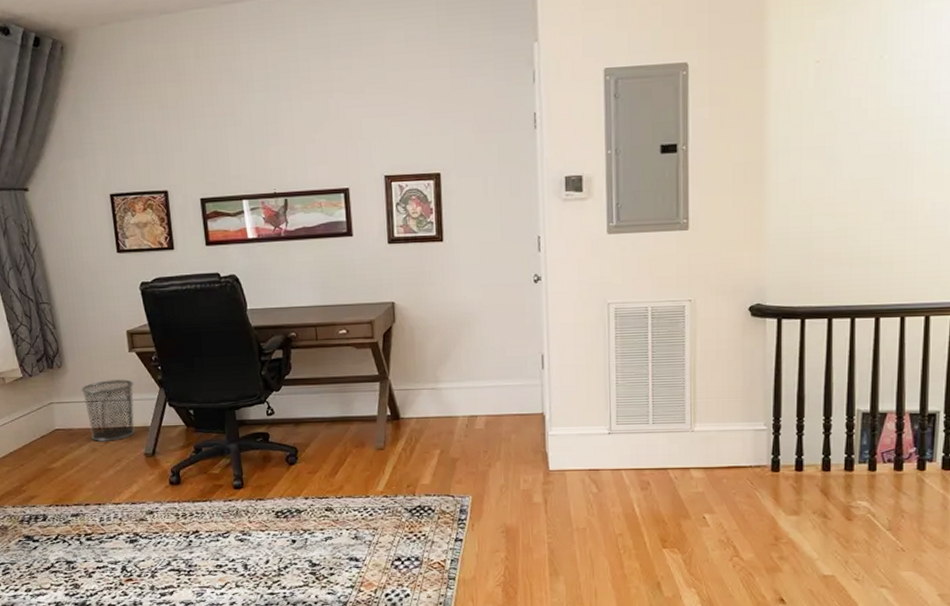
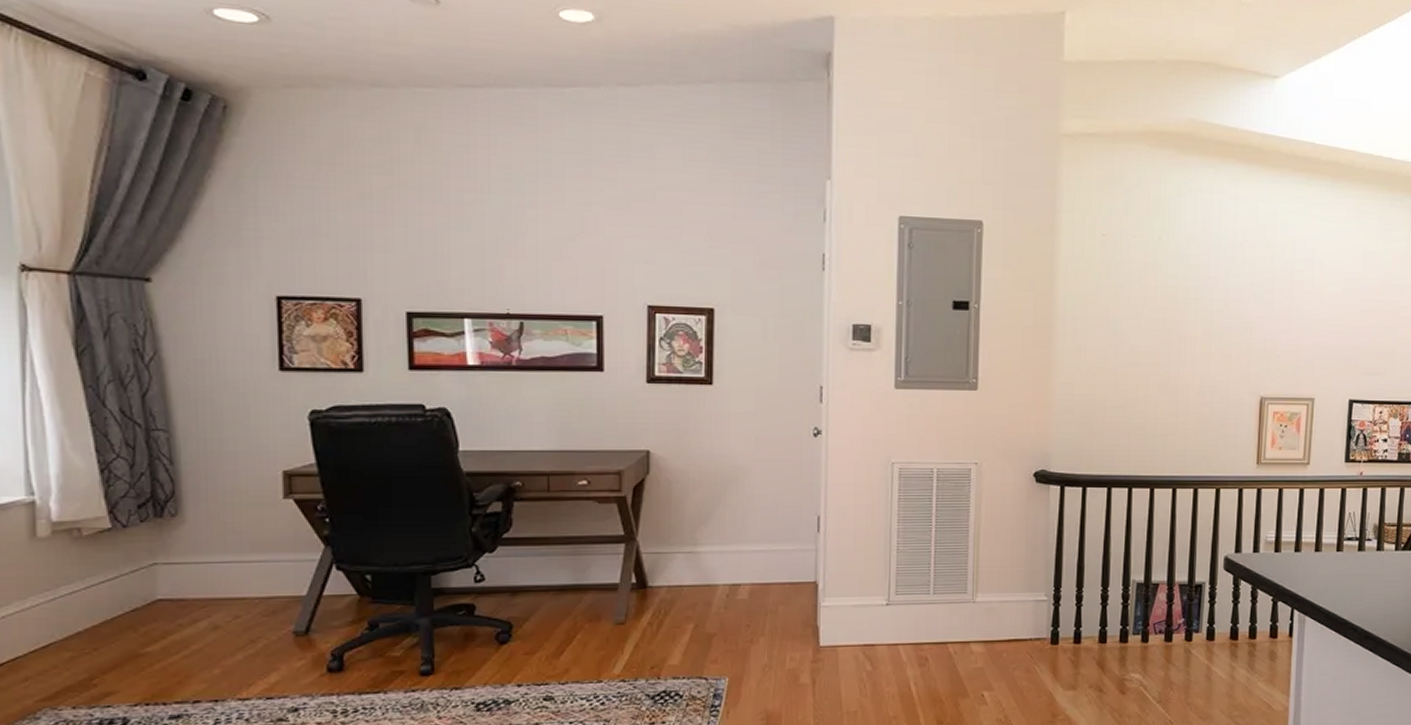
waste bin: present [81,378,135,442] -> none [204,532,286,616]

